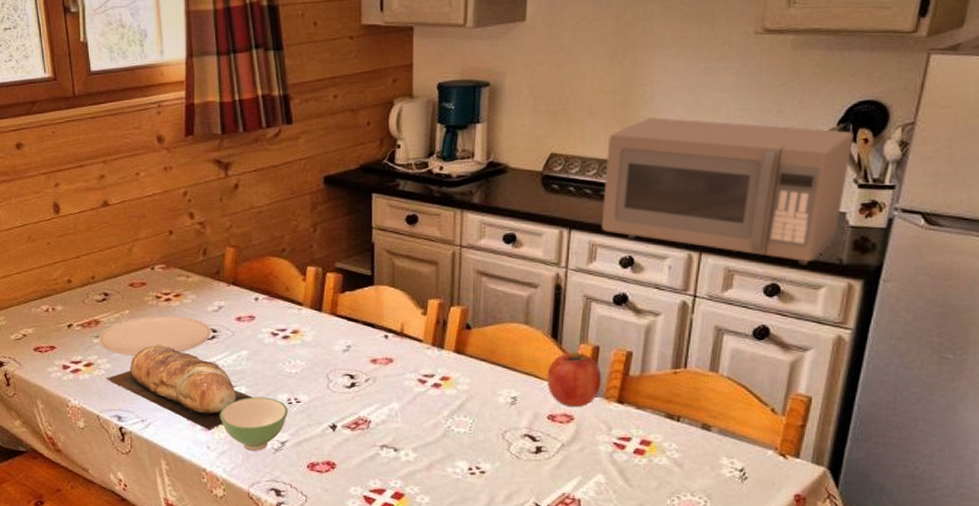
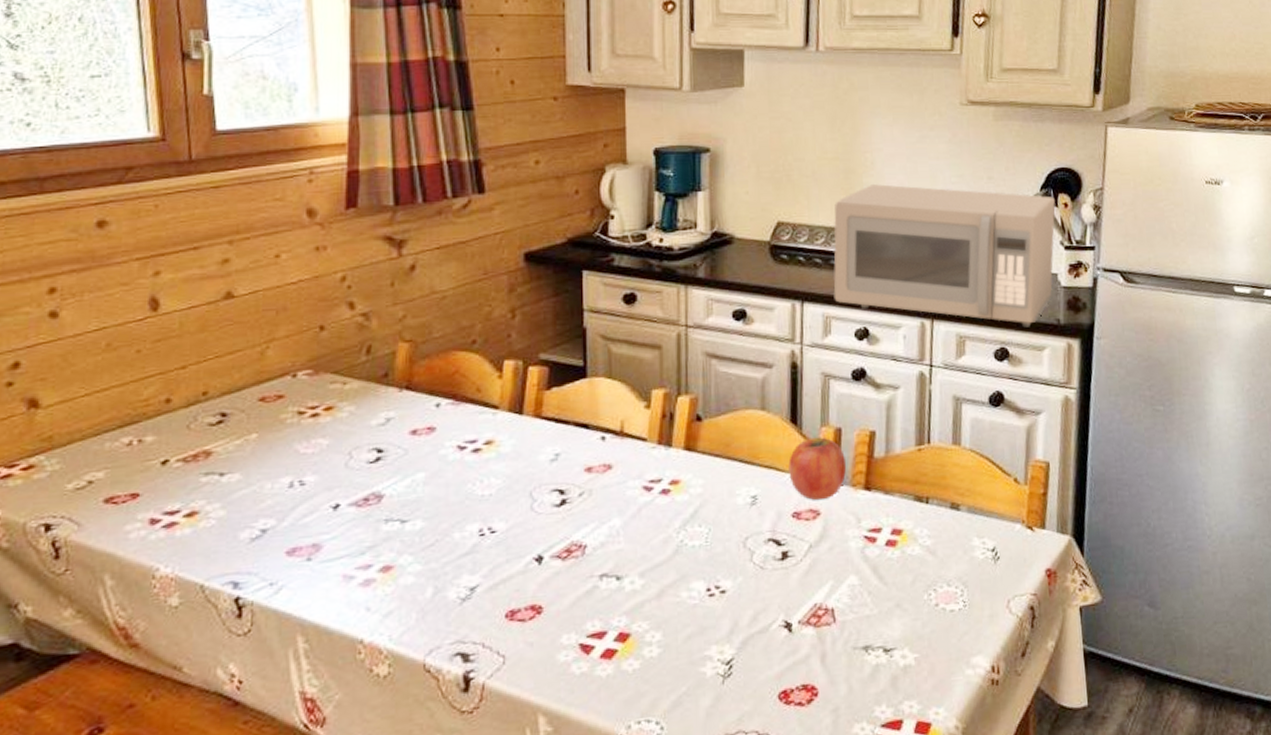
plate: present [98,315,211,356] -> none [208,435,375,496]
bread loaf: present [106,344,253,430] -> none [217,475,431,585]
bowl: present [219,396,288,451] -> none [384,530,479,606]

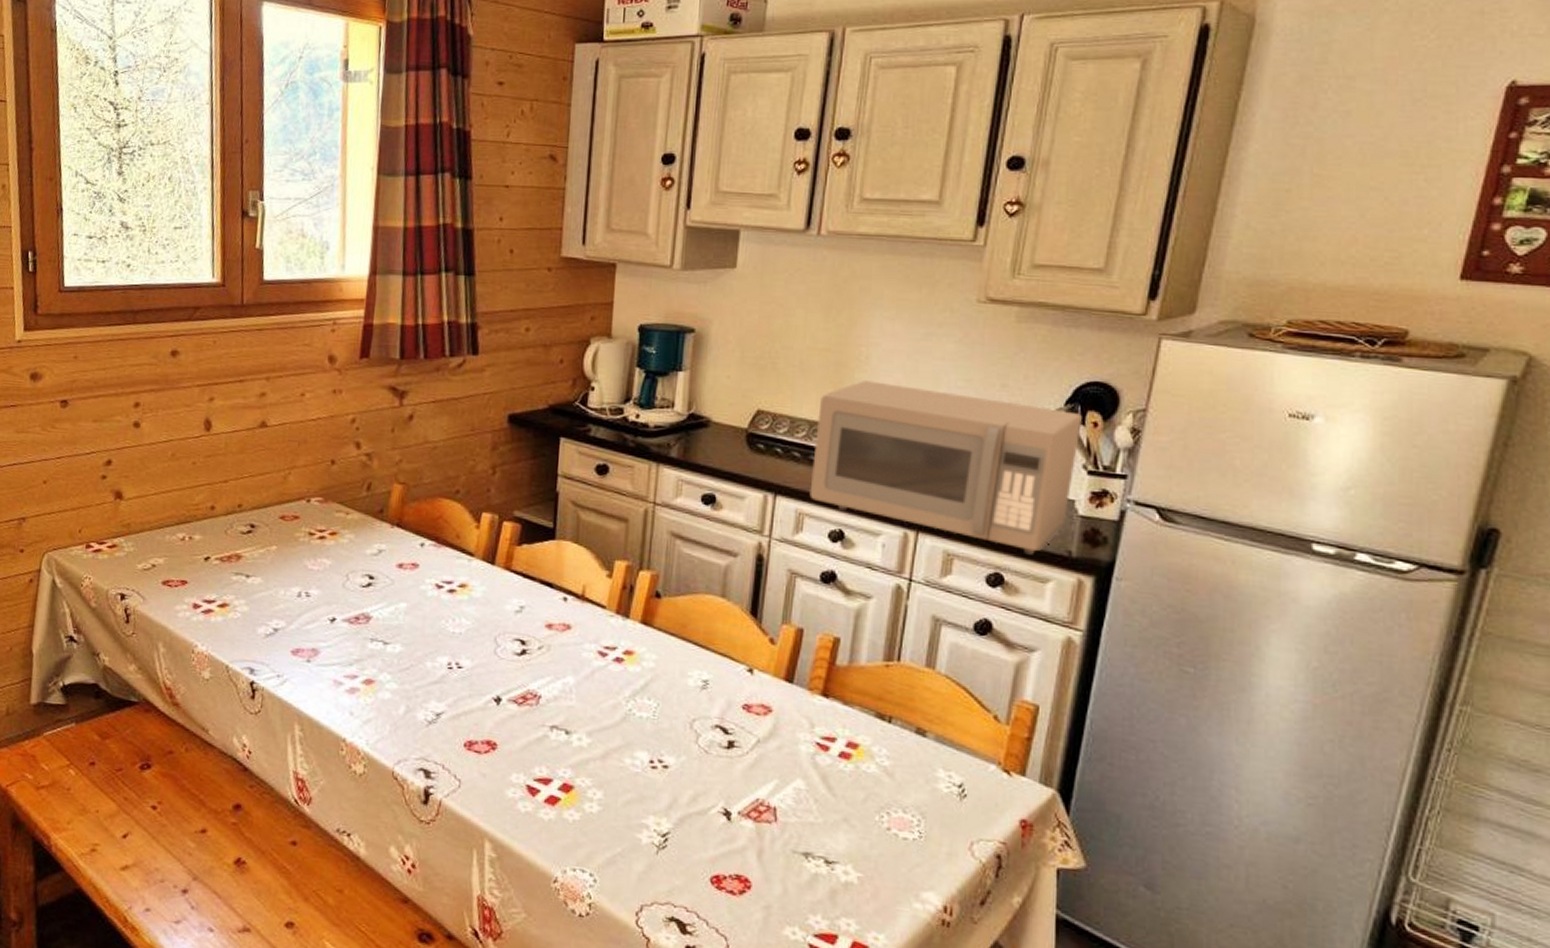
fruit: present [788,437,847,500] -> none [743,633,806,697]

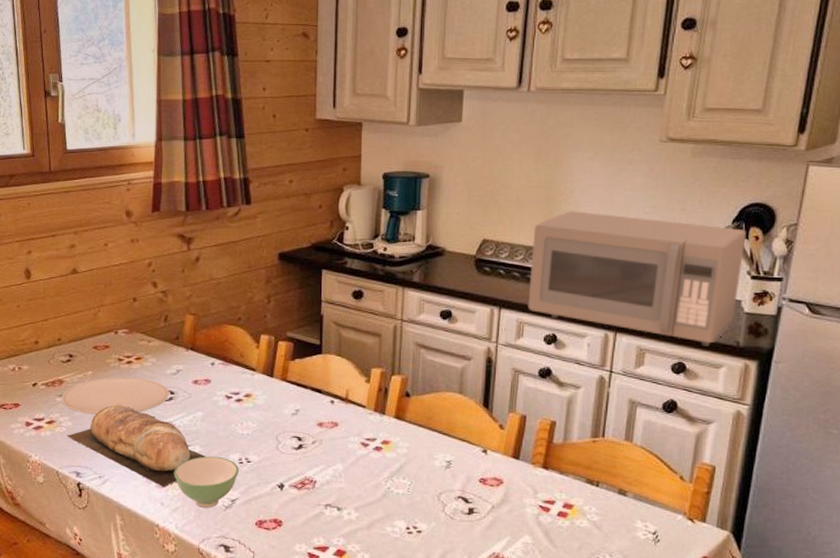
plate: none [237,554,368,600] -> present [61,377,169,415]
bread loaf: none [241,587,408,693] -> present [67,404,206,487]
bowl: none [367,657,447,722] -> present [174,456,239,508]

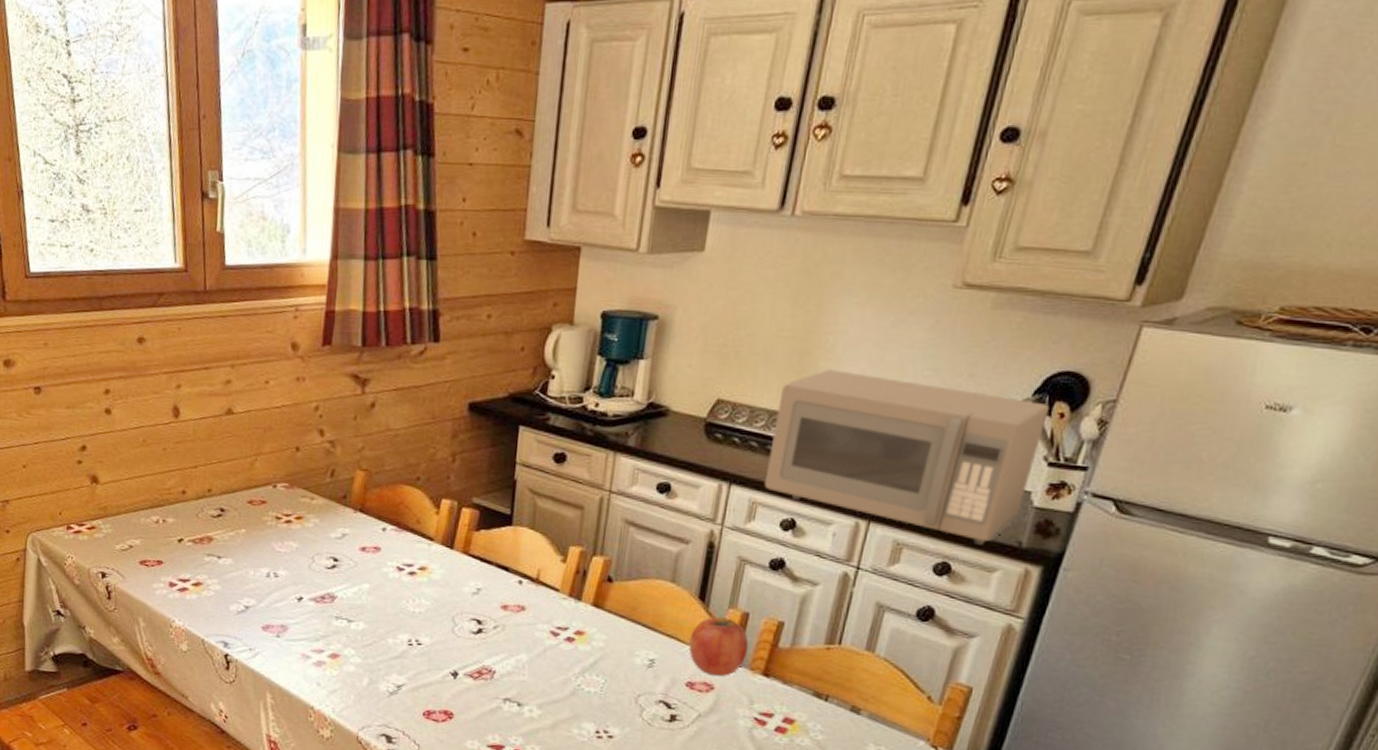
plate: present [61,377,169,415] -> none [210,537,332,580]
bread loaf: present [67,404,206,487] -> none [214,568,371,666]
bowl: present [174,456,239,508] -> none [333,634,407,693]
fruit: none [479,420,529,471] -> present [689,616,749,676]

